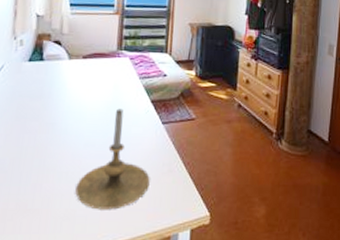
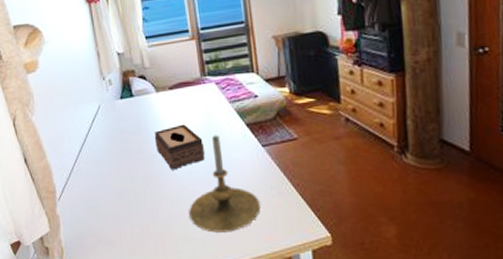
tissue box: none [55,94,106,141] -> present [154,124,205,170]

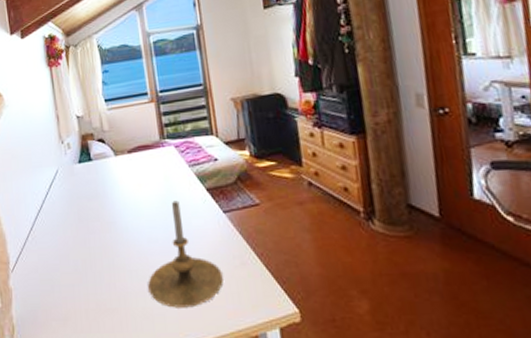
tissue box: present [154,124,205,170] -> none [112,189,164,239]

